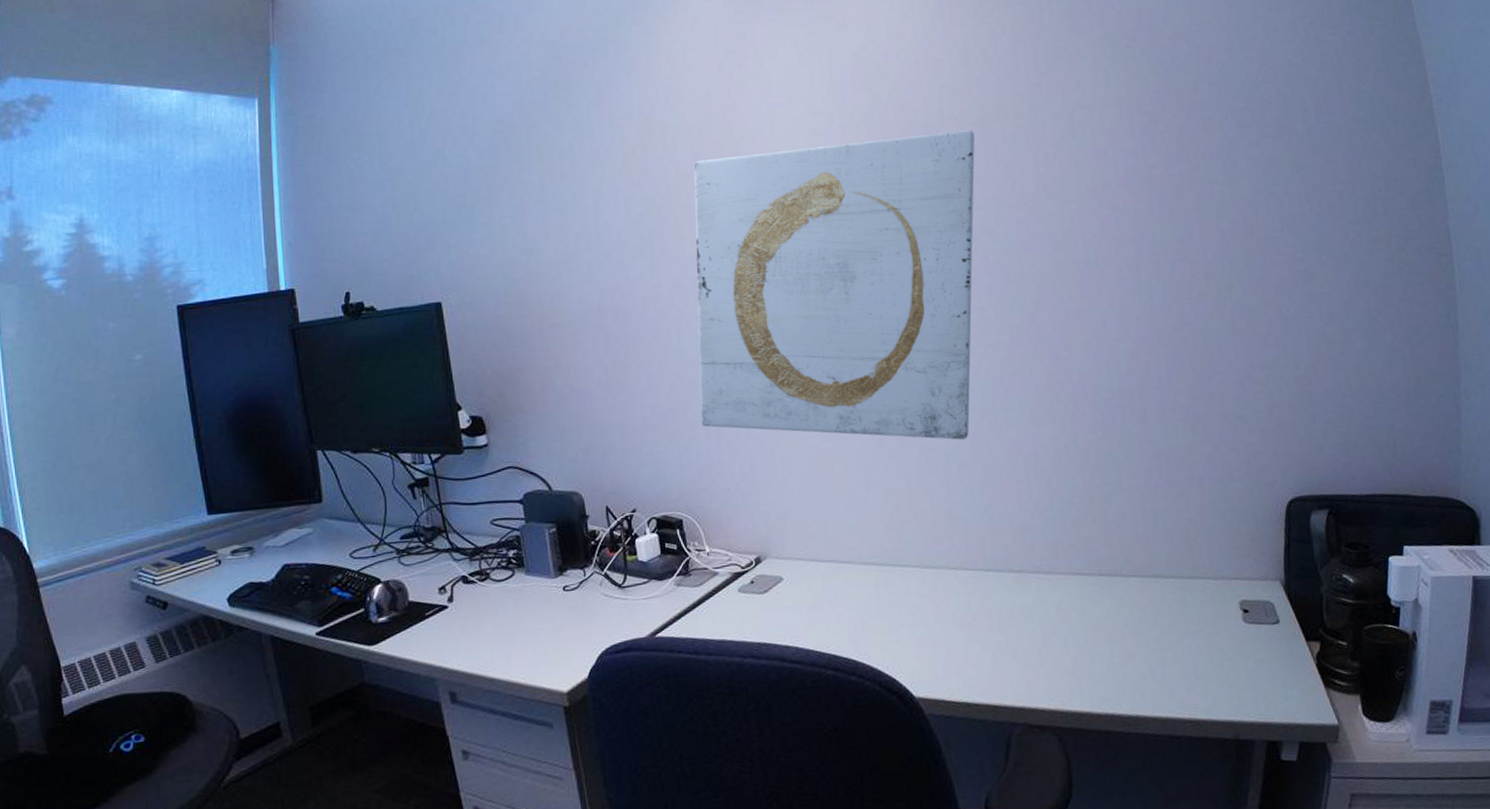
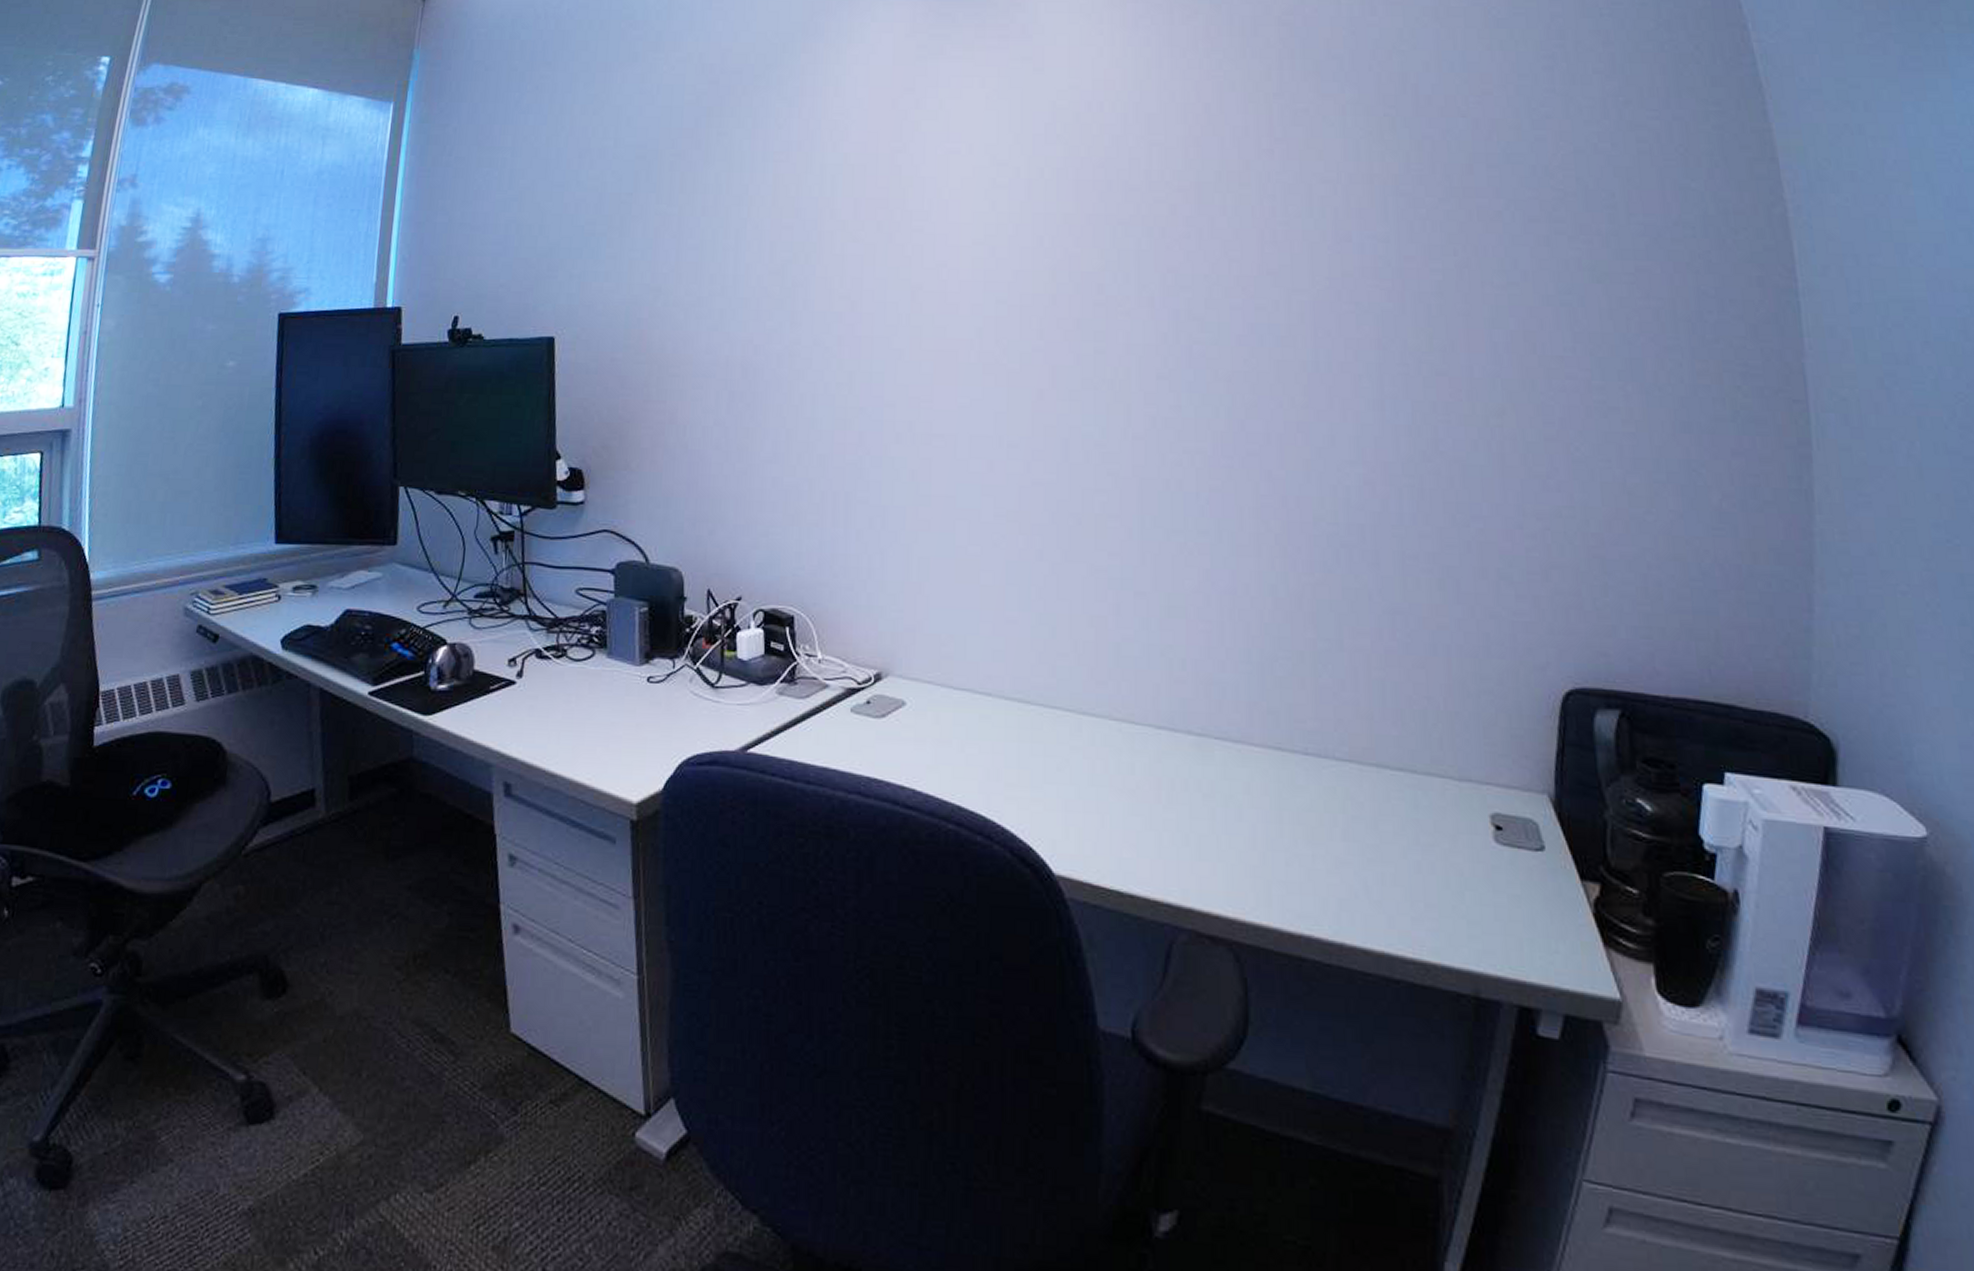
wall art: present [693,130,975,440] -> none [829,196,1187,563]

